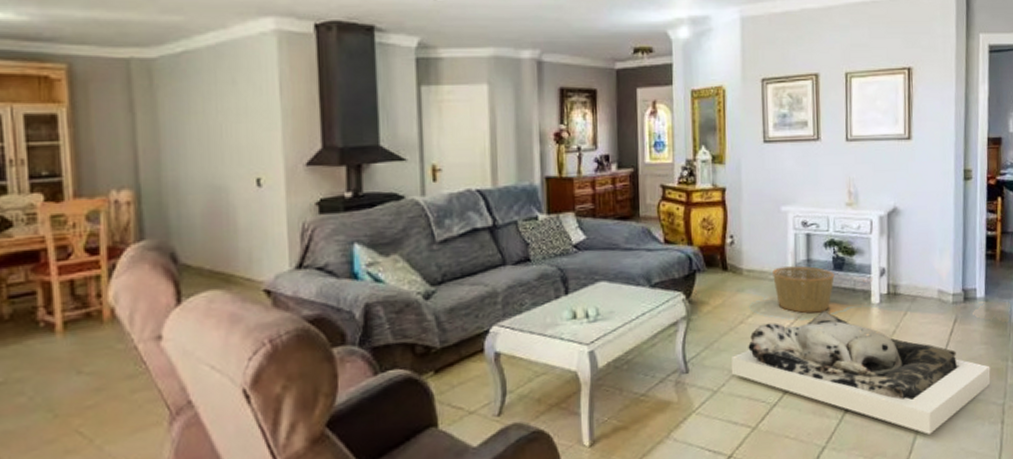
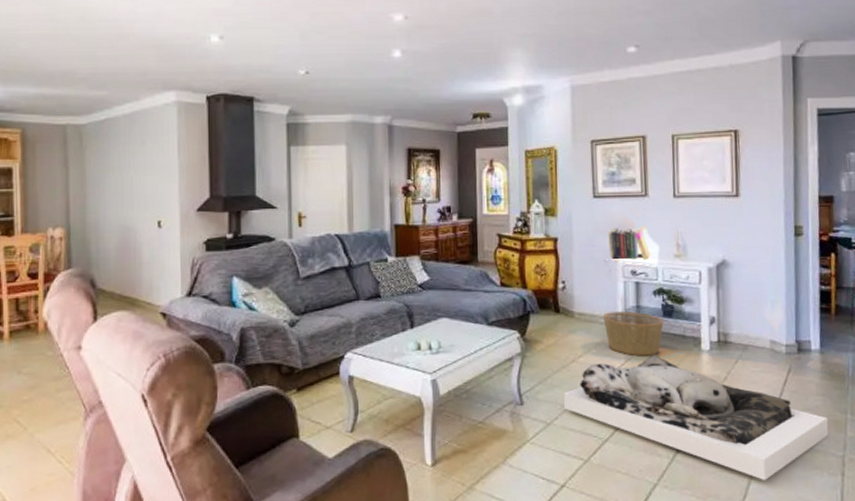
books: none [779,175,822,210] -> present [608,228,651,261]

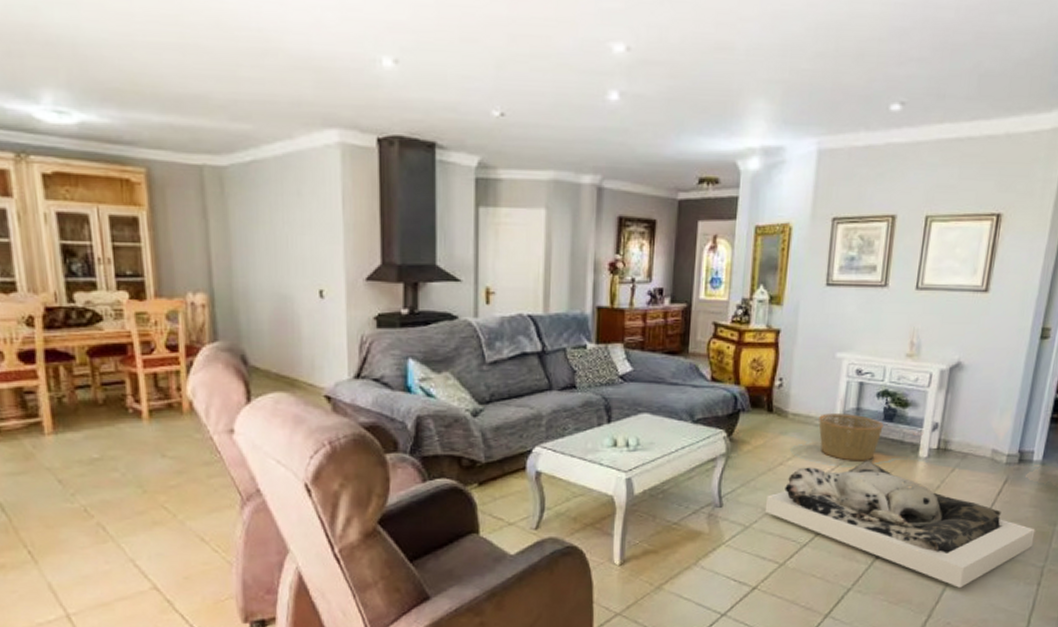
books: present [608,228,651,261] -> none [835,321,881,359]

